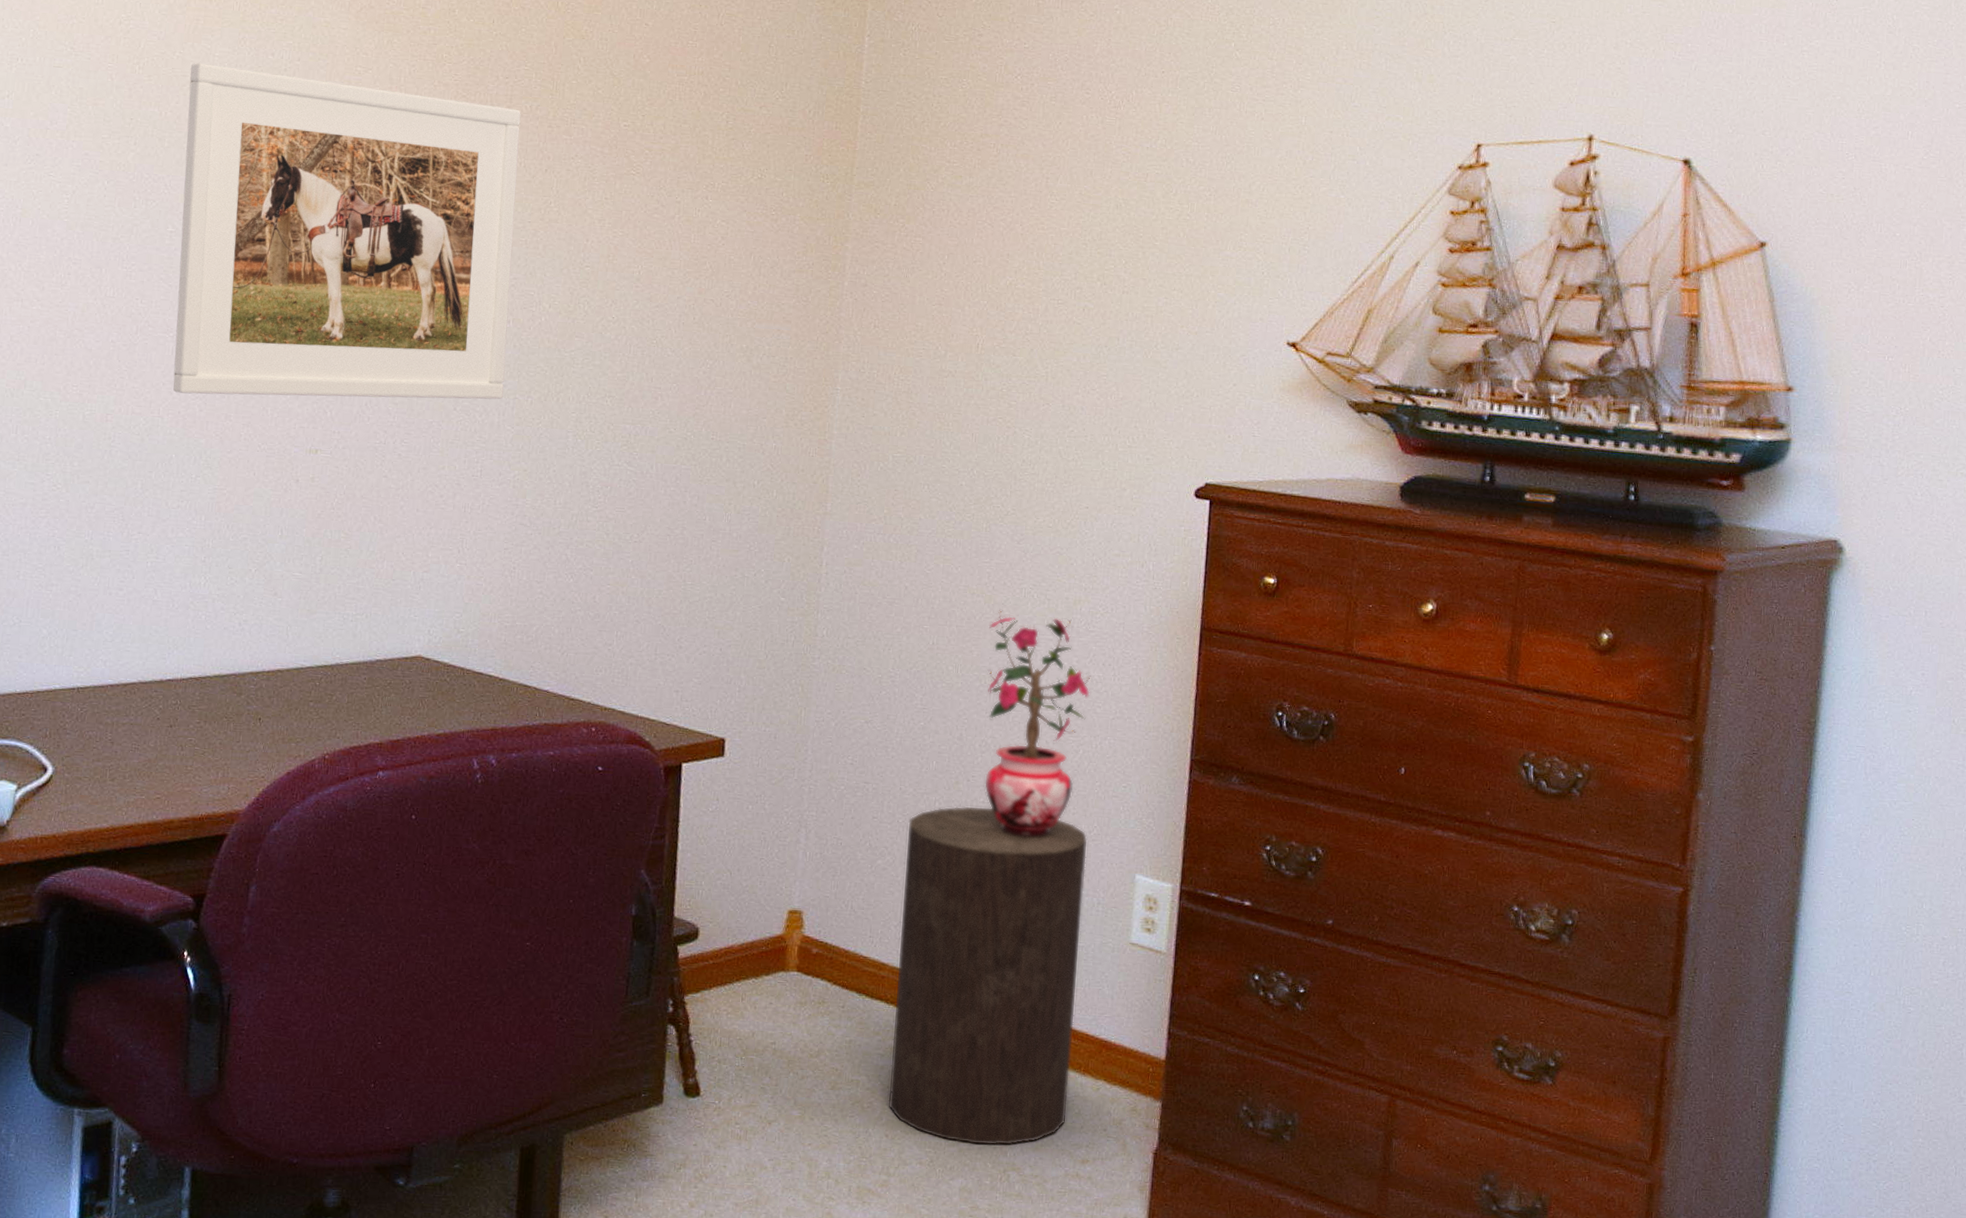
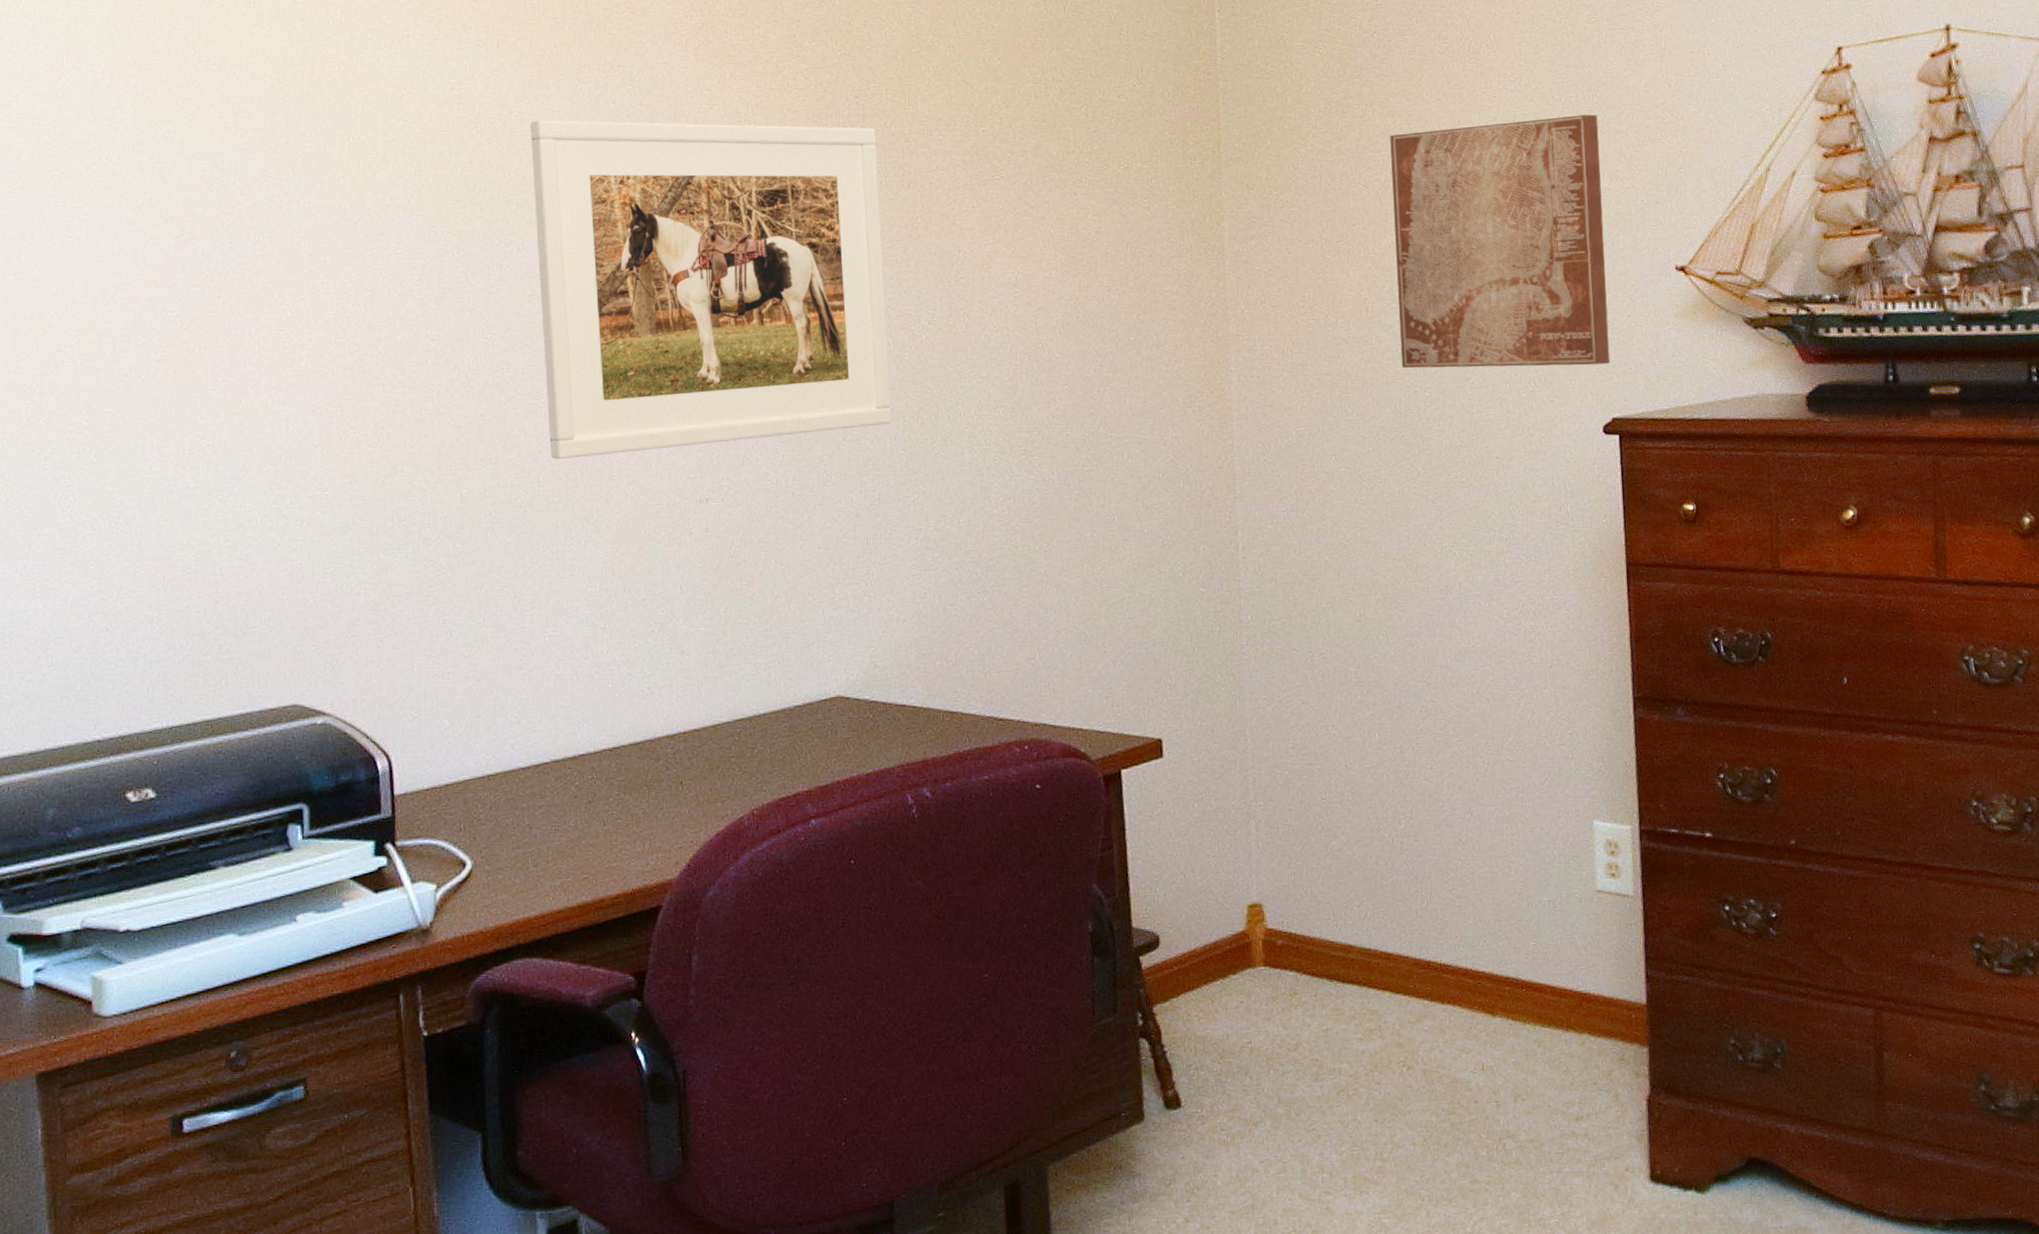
stool: present [888,806,1088,1146] -> none [1358,772,1555,1118]
potted plant: present [984,609,1091,838] -> none [1415,571,1524,799]
wall art: none [1004,177,1229,430] -> present [1390,114,1610,369]

